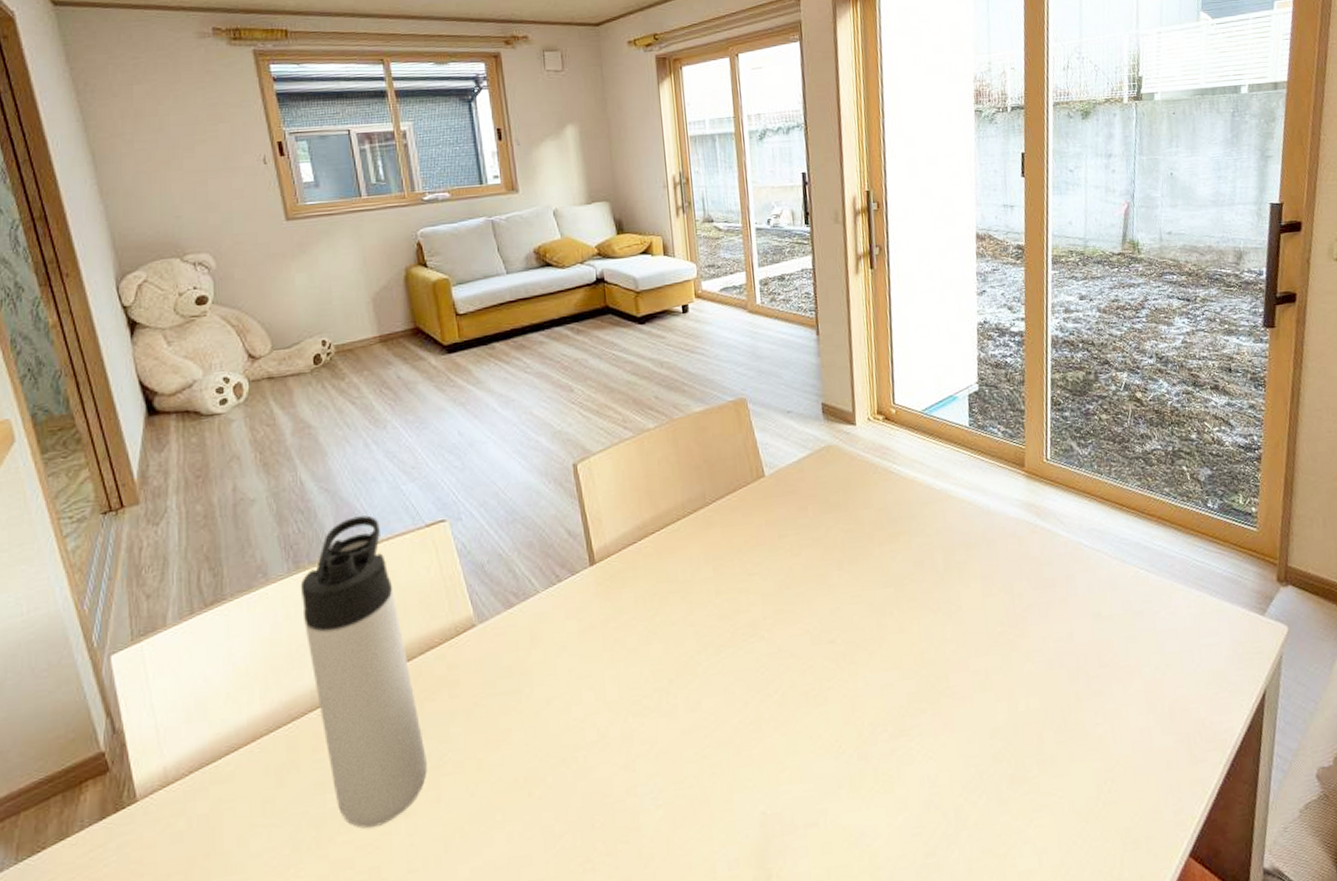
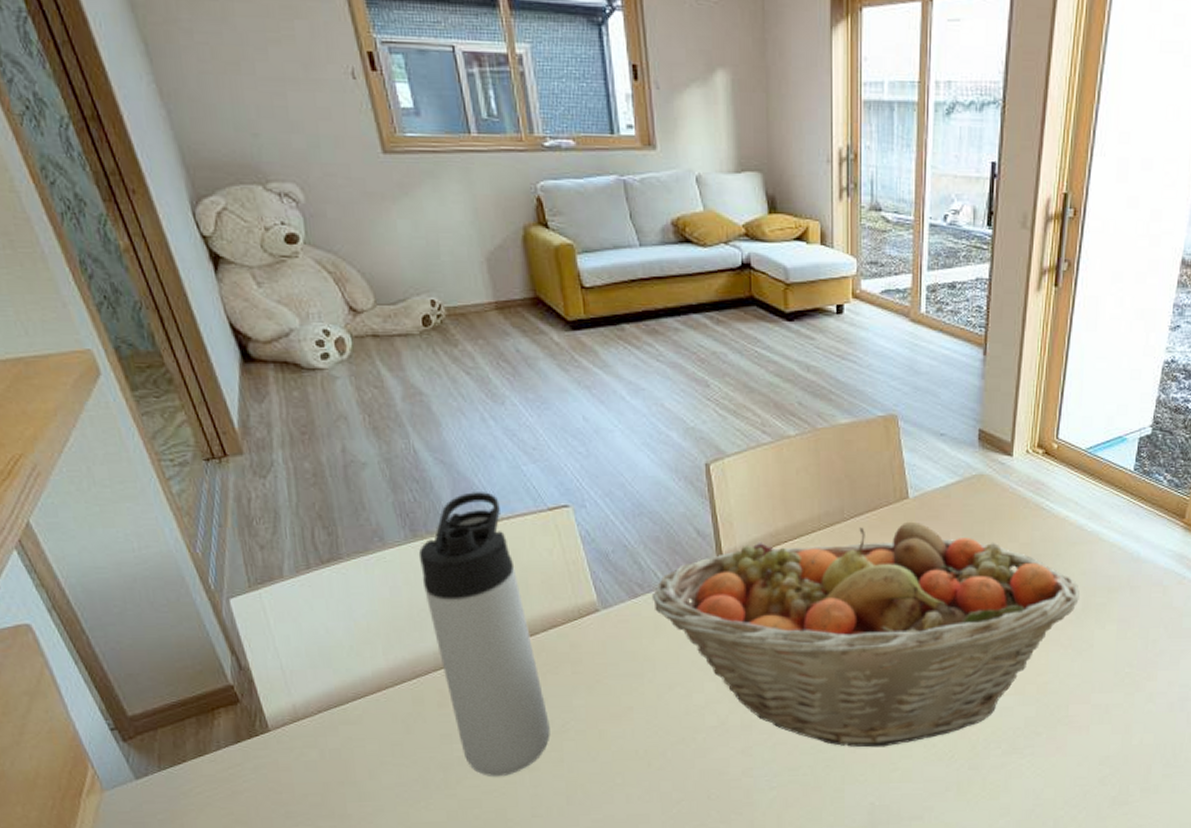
fruit basket: none [526,498,940,749] -> present [651,521,1080,748]

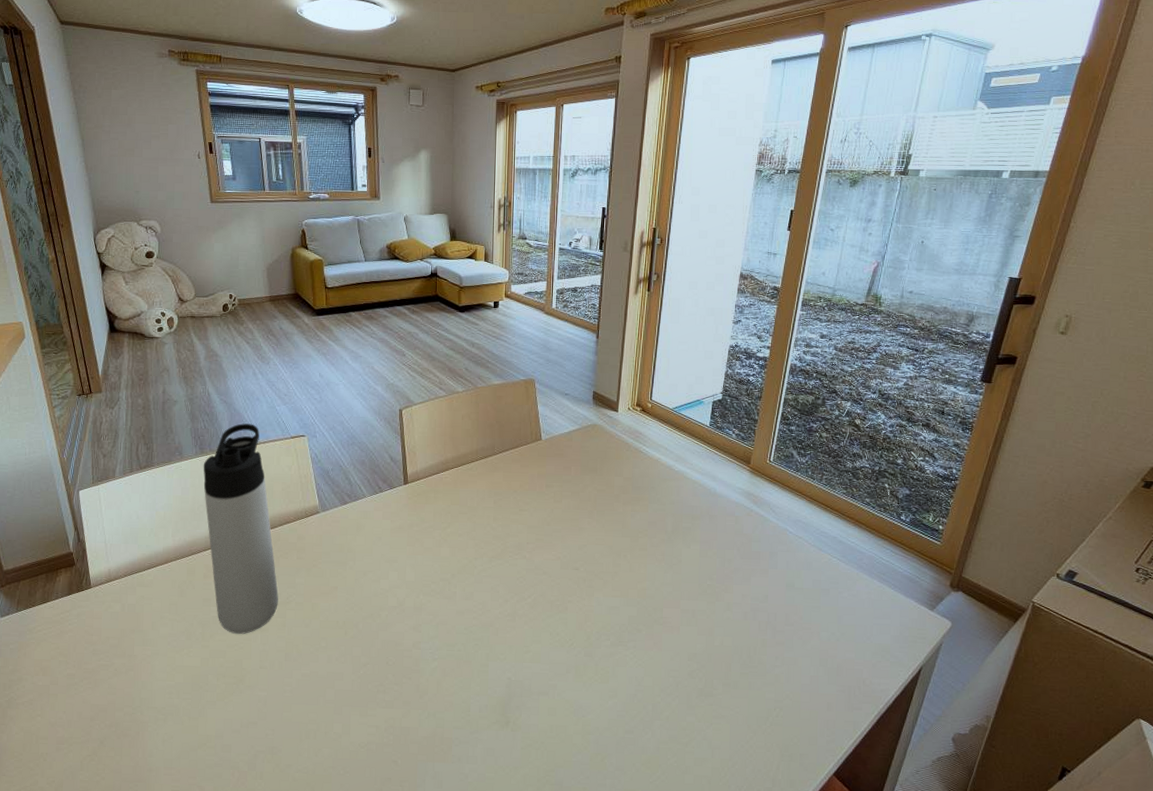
fruit basket: present [651,521,1080,748] -> none [356,457,670,633]

